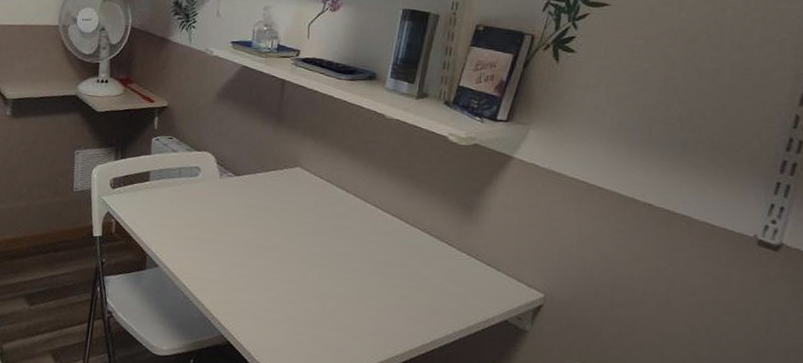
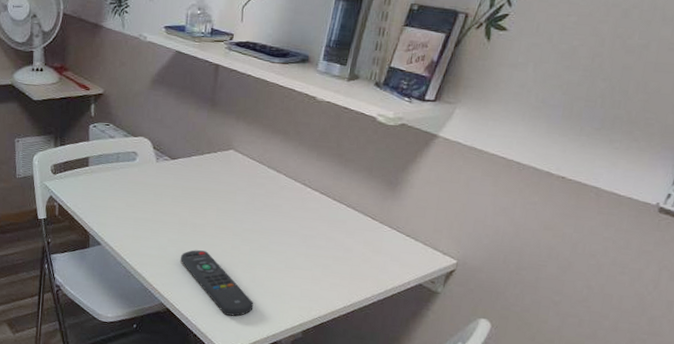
remote control: none [243,275,324,353] -> present [181,250,254,316]

